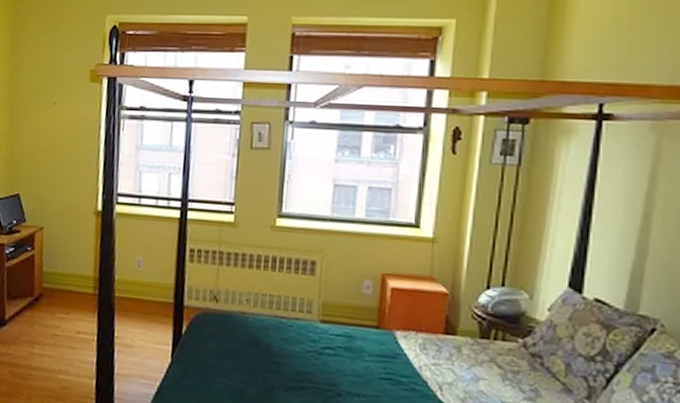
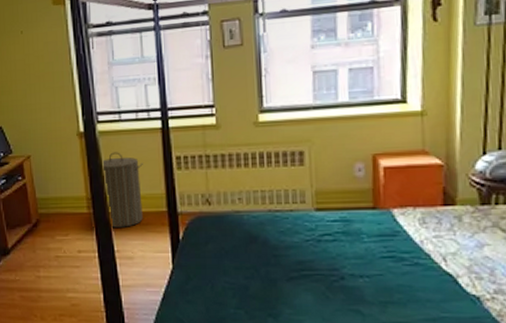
laundry hamper: none [114,235,156,314] -> present [103,152,143,228]

